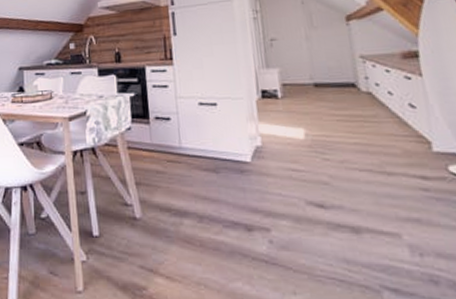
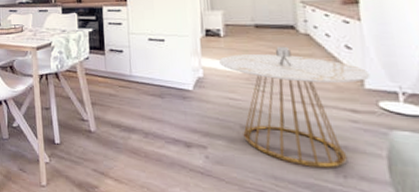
side table: none [278,107,437,246] -> present [219,46,371,168]

